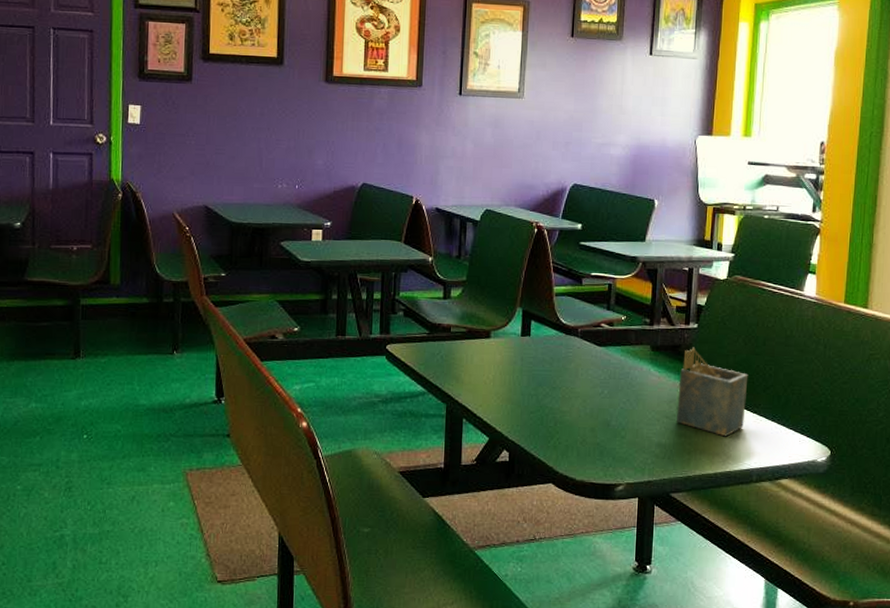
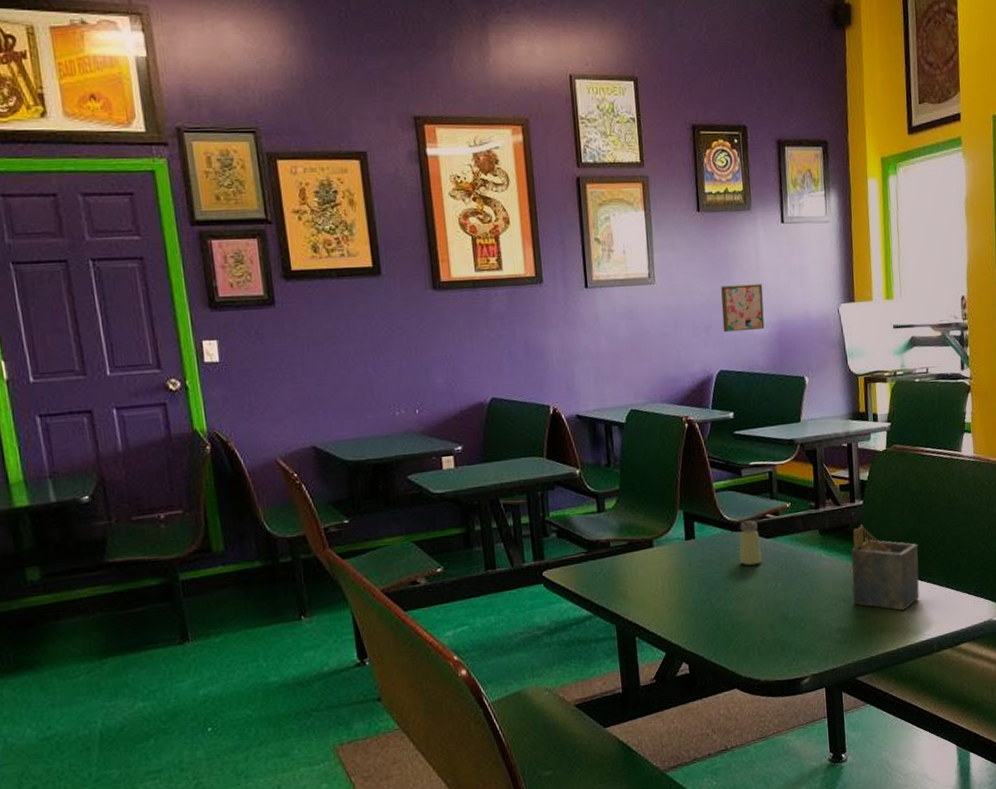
saltshaker: none [570,326,592,370] -> present [739,520,763,566]
wall art: none [582,107,625,151] -> present [721,284,765,333]

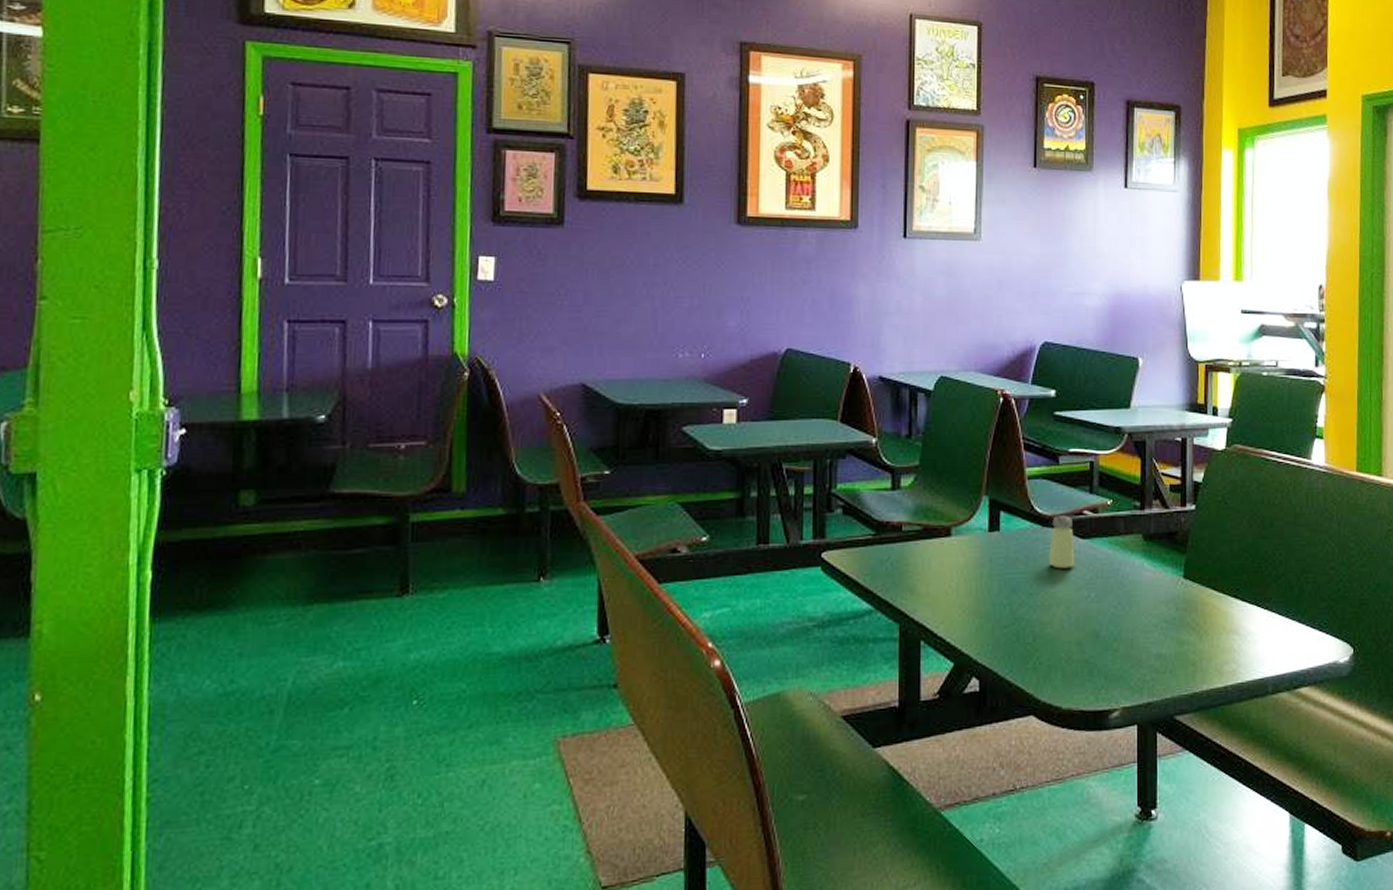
wall art: present [721,284,765,333] -> none [1051,249,1099,301]
napkin holder: present [851,524,919,611] -> none [1177,533,1256,641]

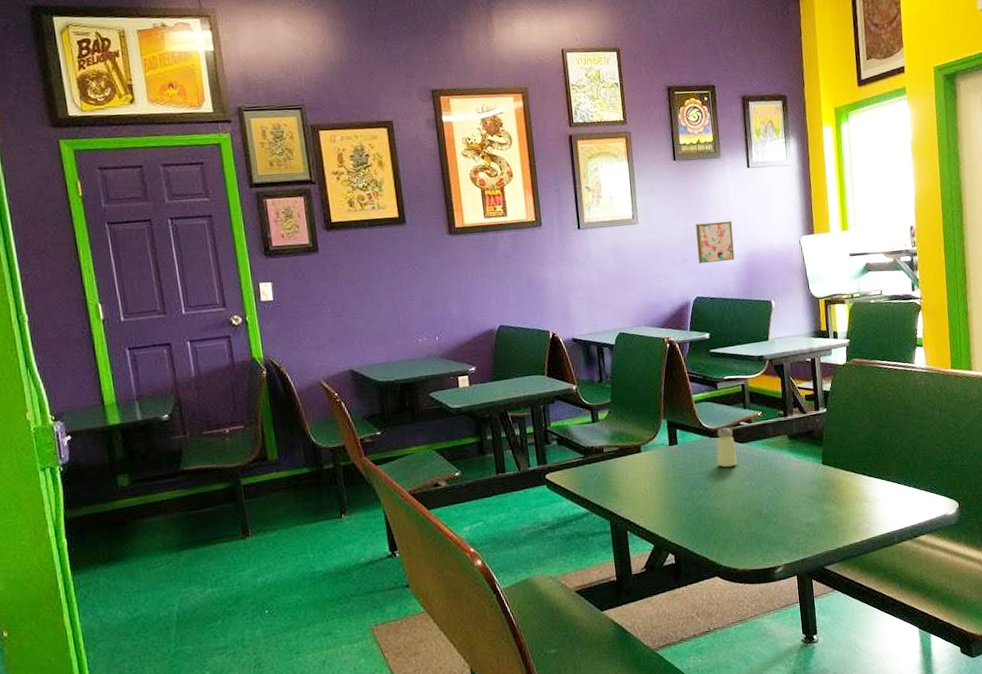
wall art: none [1051,249,1099,301] -> present [696,221,735,264]

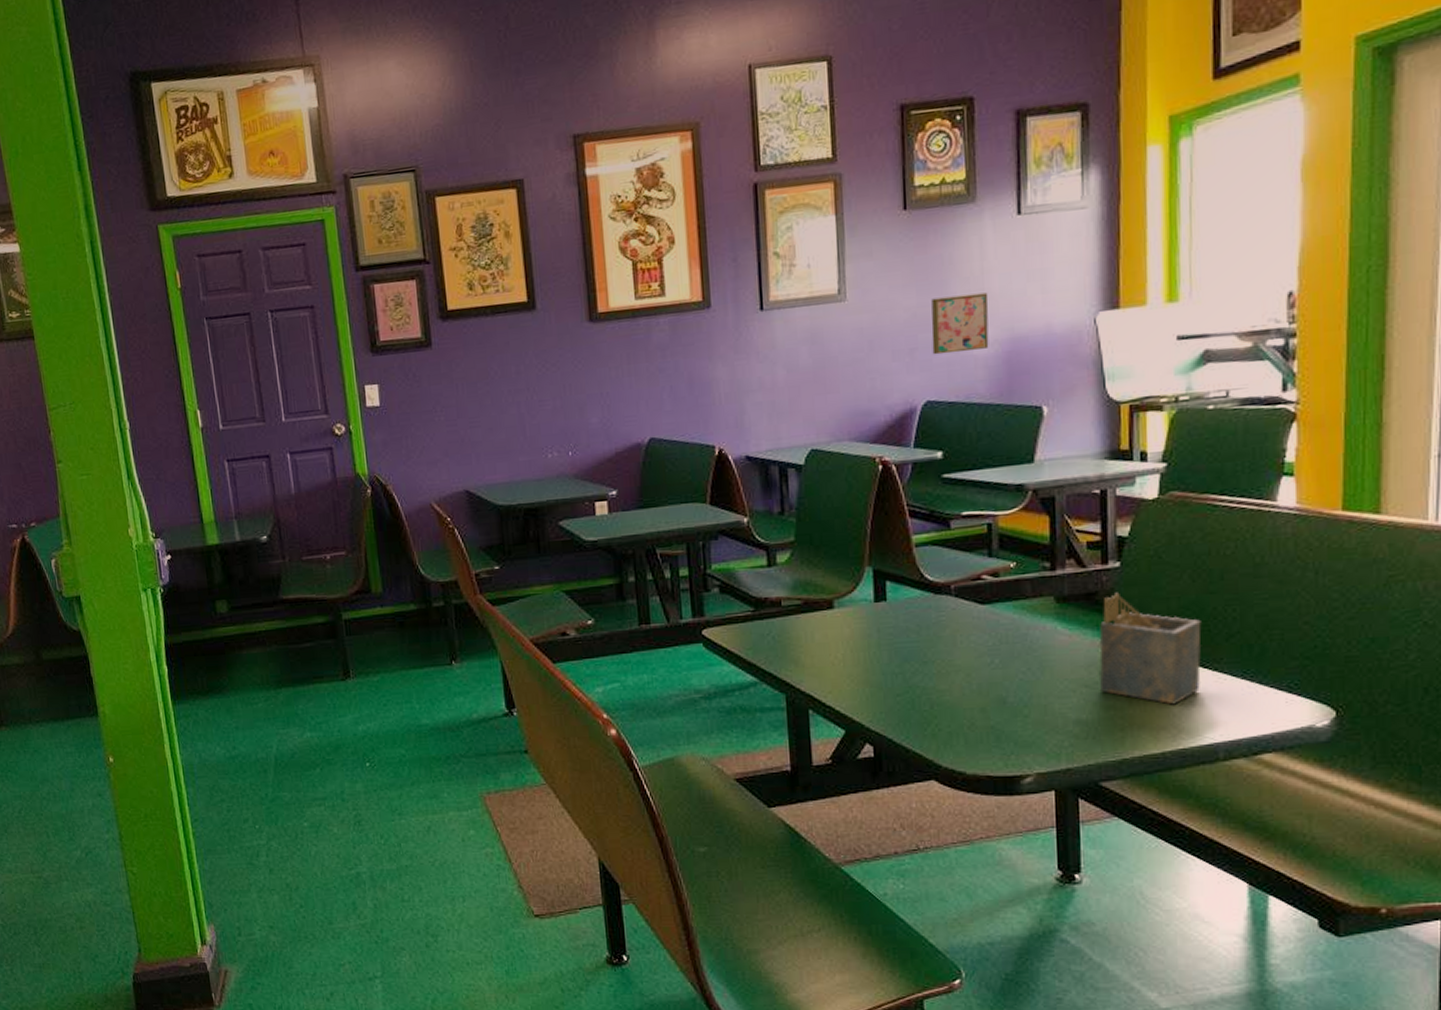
saltshaker: present [717,427,738,468] -> none [944,581,975,636]
napkin holder: none [817,430,880,507] -> present [1099,592,1202,705]

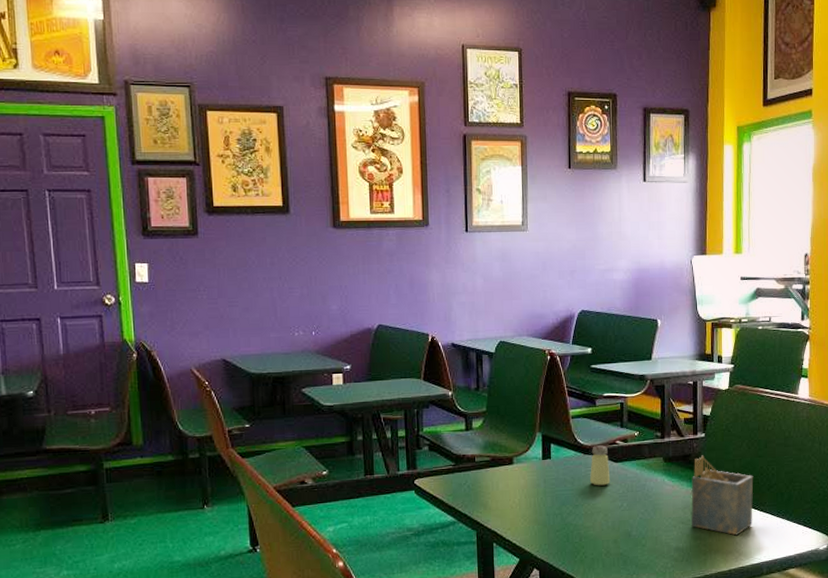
wall art: present [931,292,989,355] -> none [585,235,624,277]
saltshaker: none [944,581,975,636] -> present [590,445,611,486]

